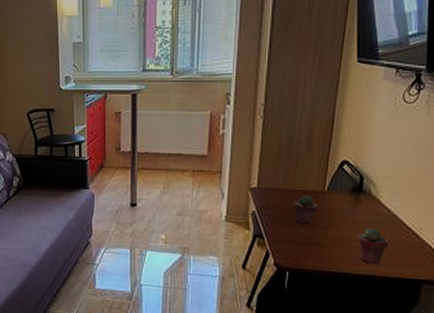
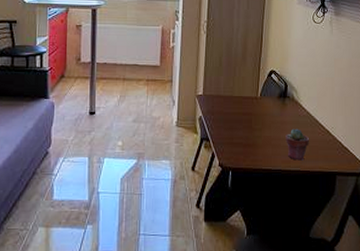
potted succulent: present [293,195,318,225] -> none [233,101,253,127]

